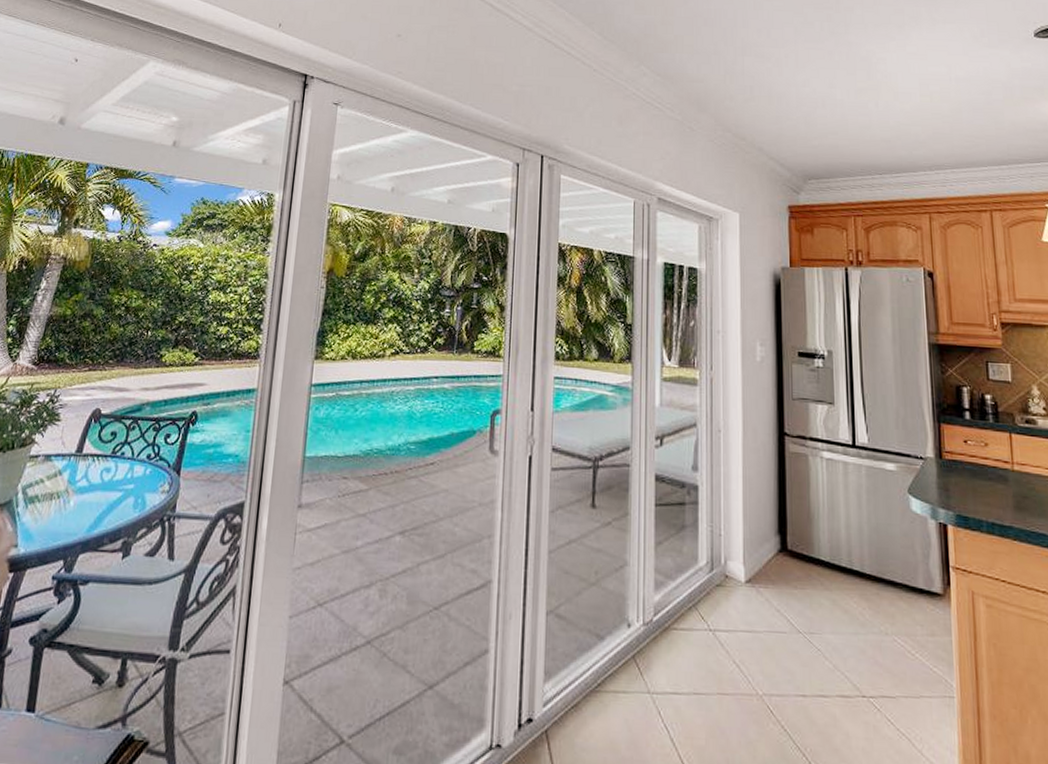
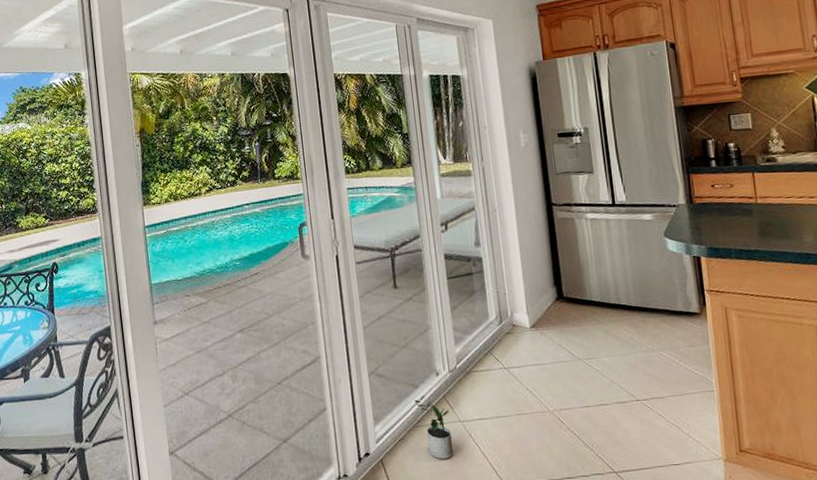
potted plant: none [597,651,637,742] -> present [414,395,454,460]

